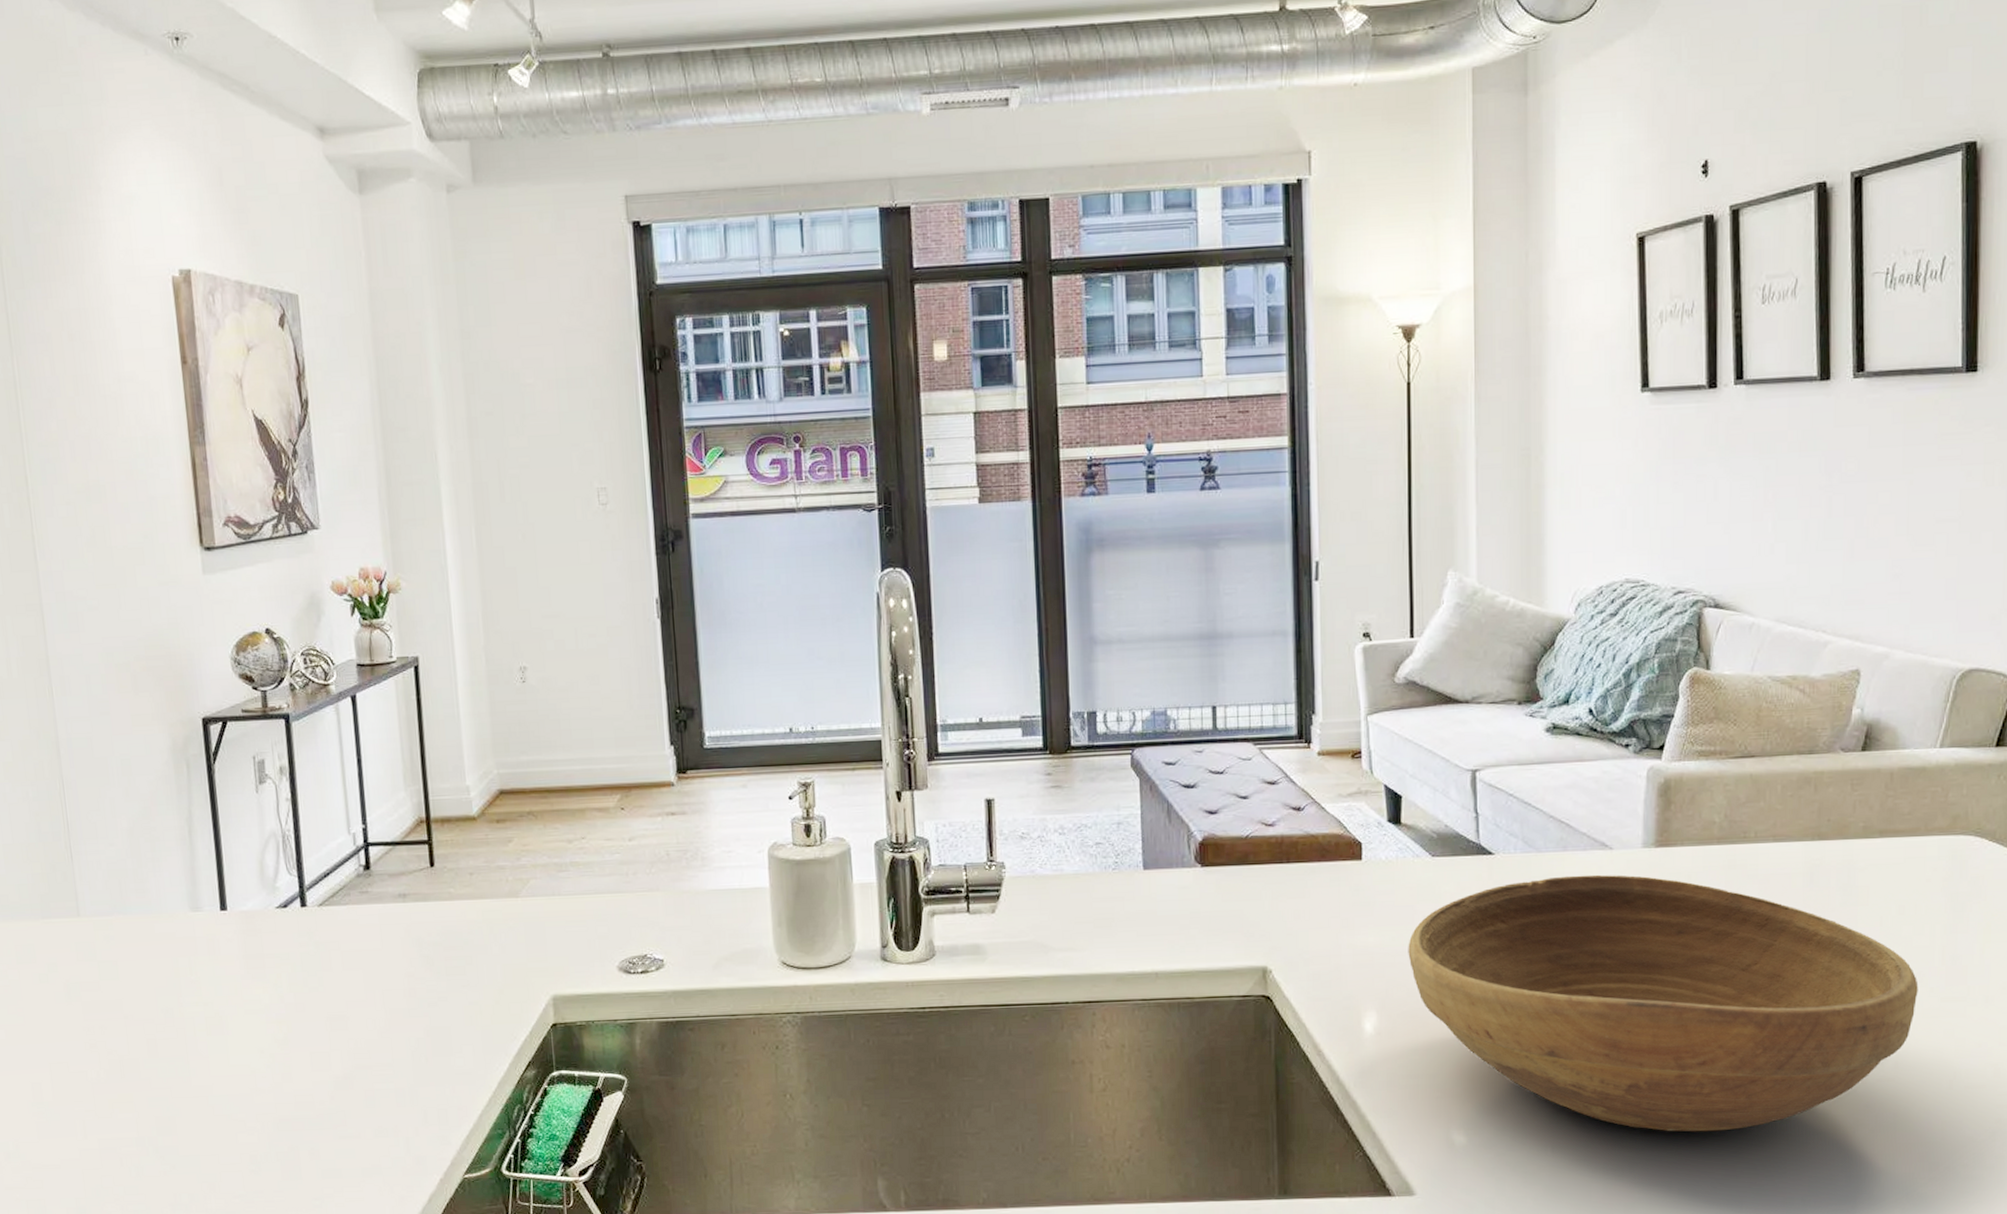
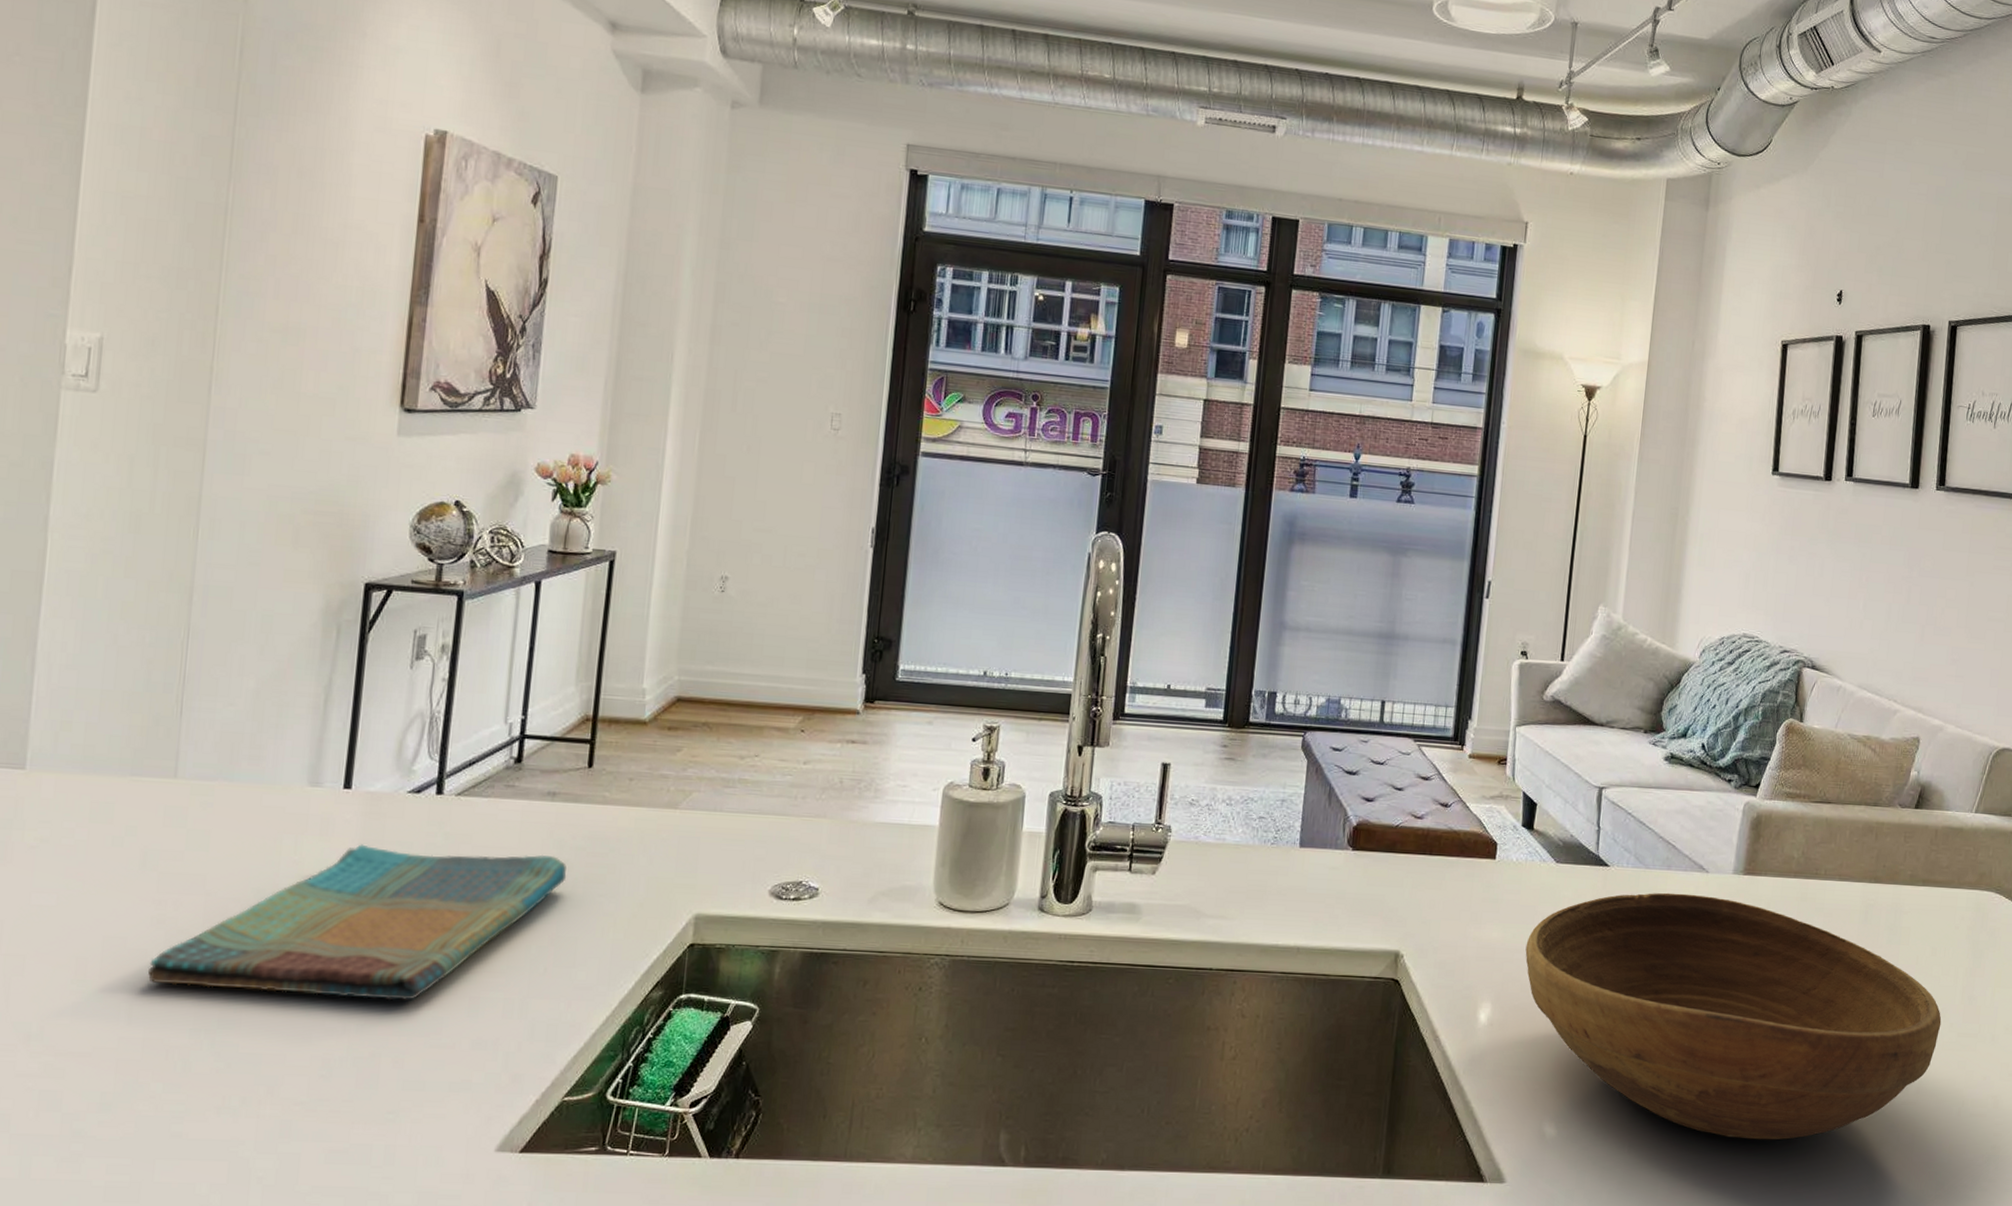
dish towel: none [91,953,430,1100] -> present [147,844,567,1000]

